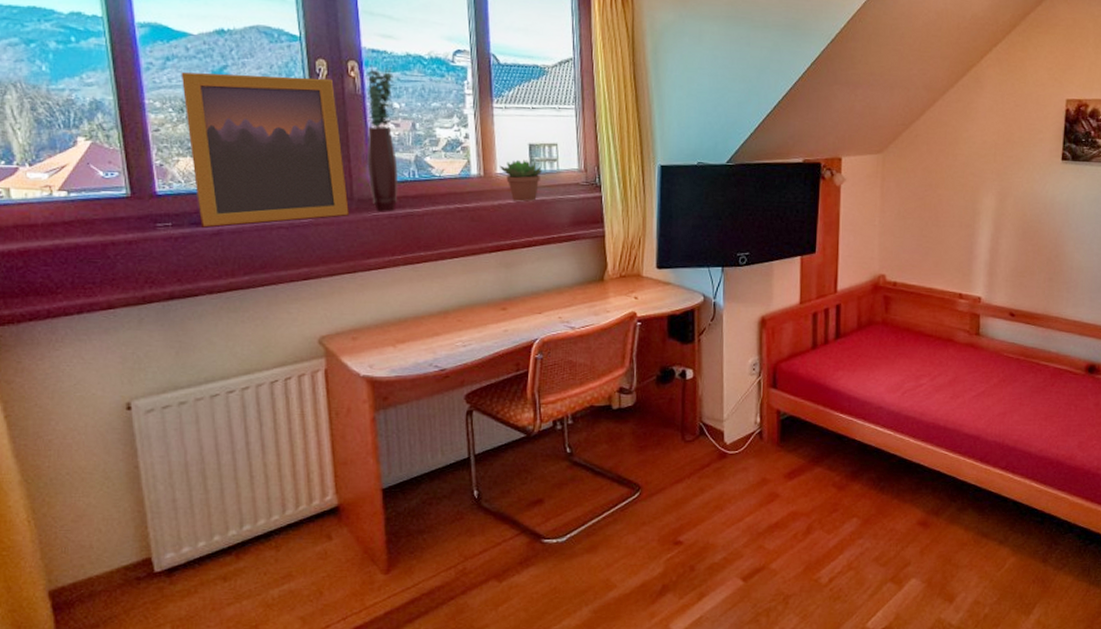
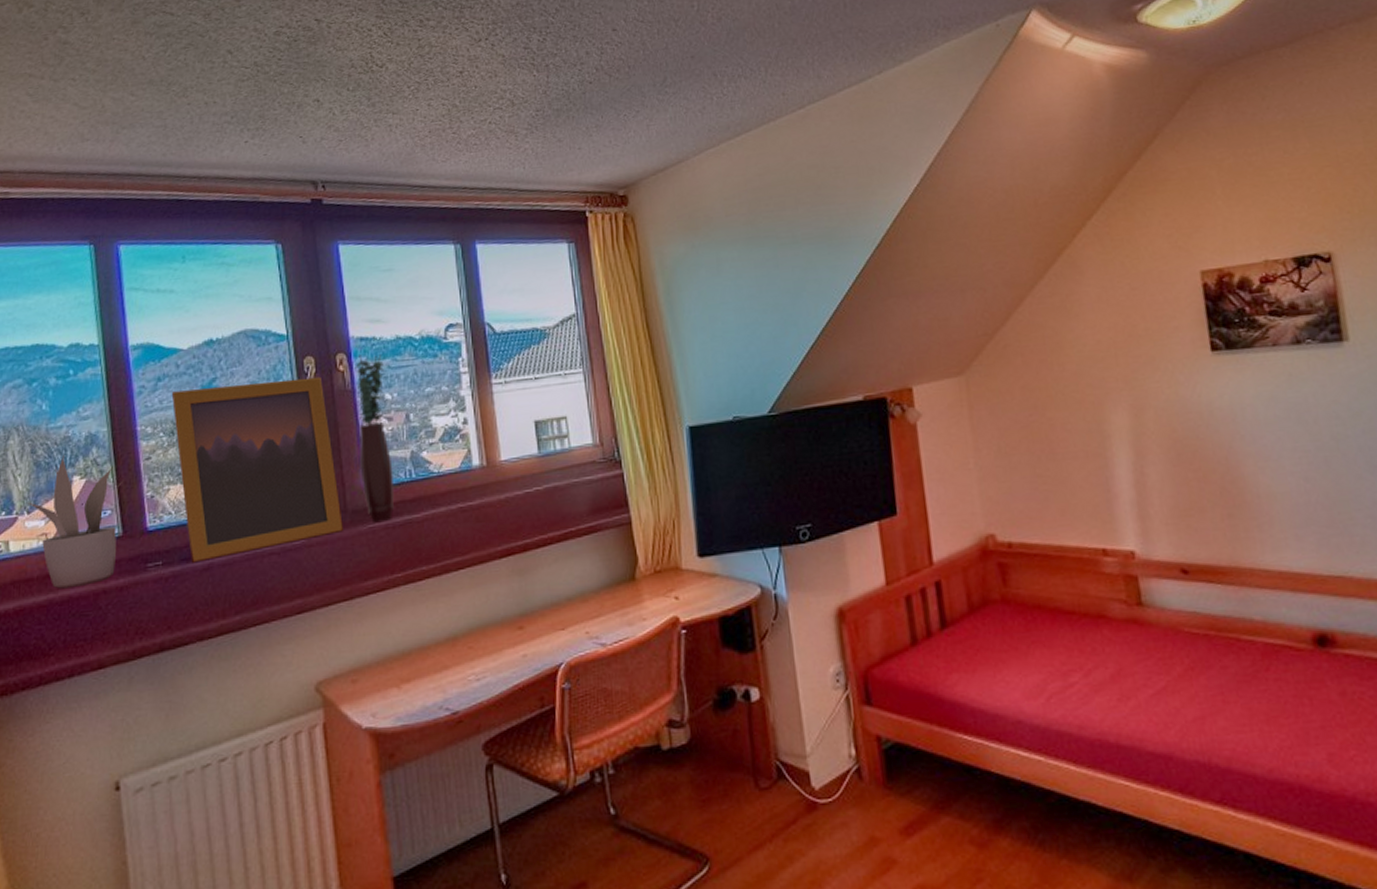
potted plant: none [27,115,128,237] -> present [26,454,121,589]
succulent plant: present [500,159,543,202] -> none [504,440,553,492]

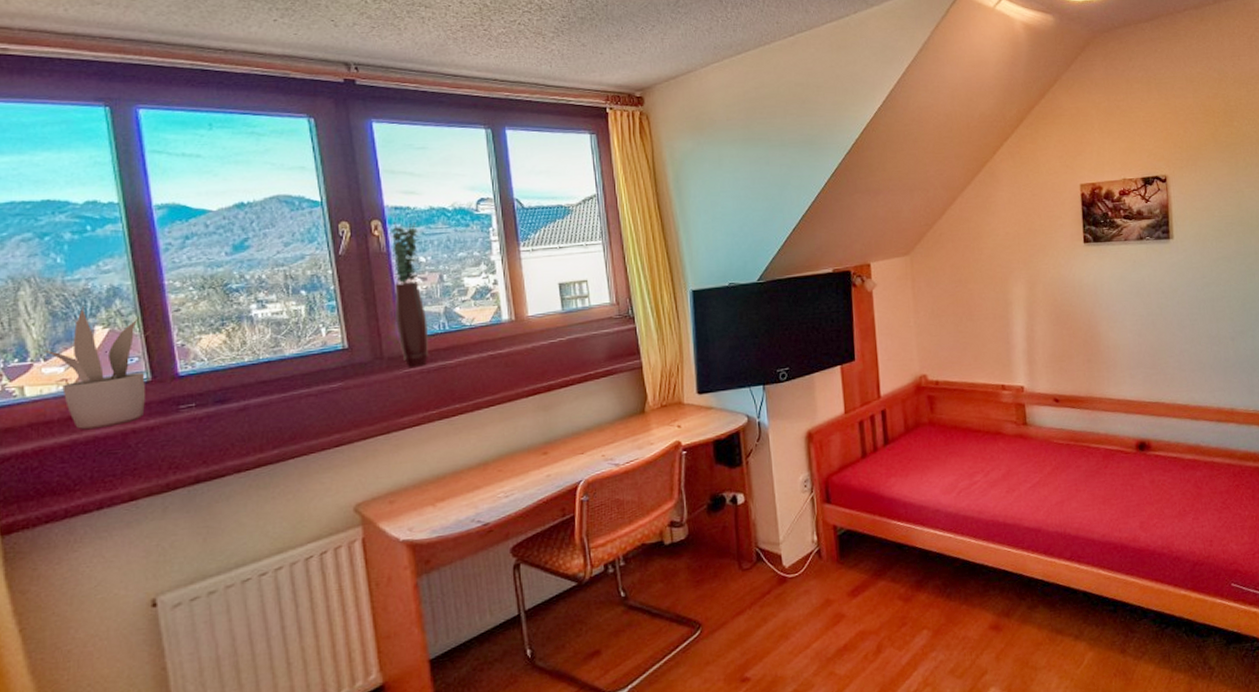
picture frame: present [171,376,344,563] -> none [201,240,381,405]

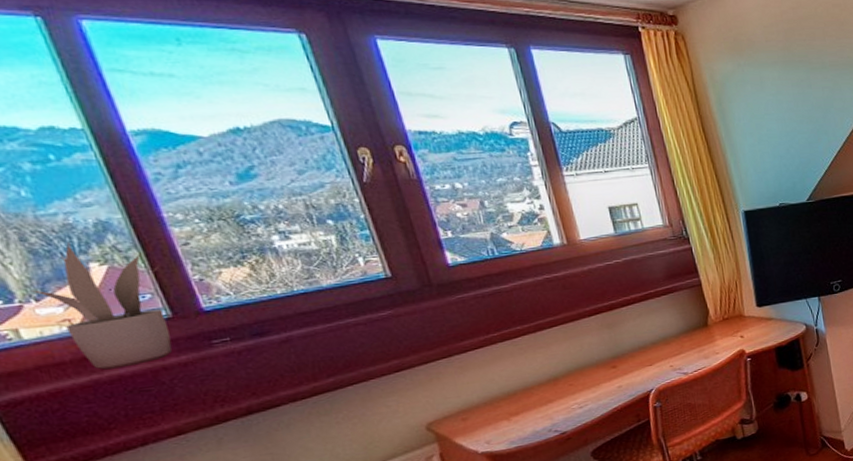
vase: present [389,222,428,368] -> none [417,147,481,294]

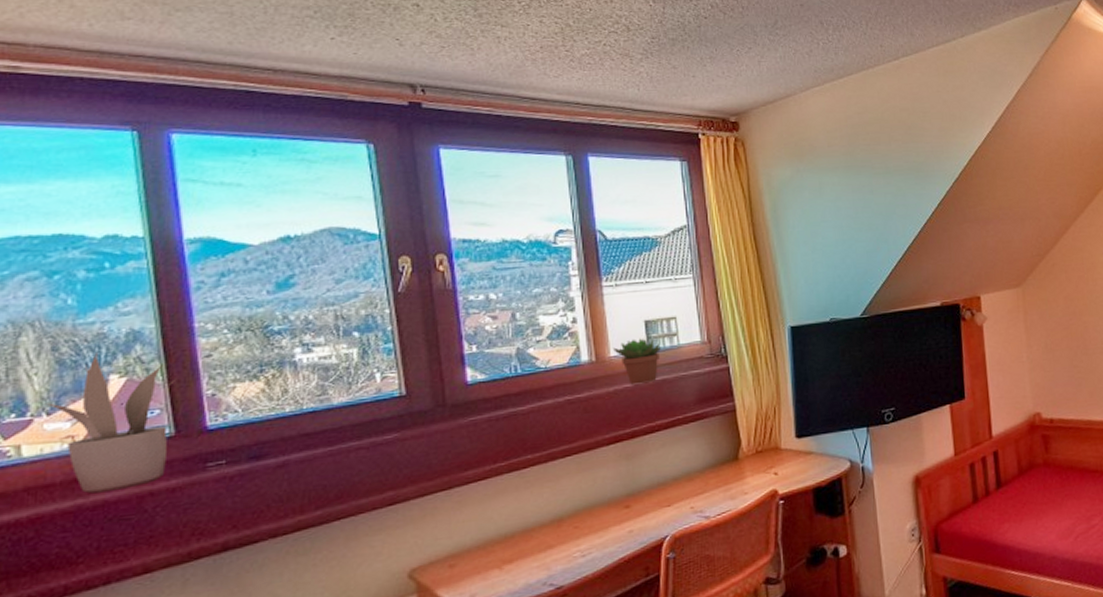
succulent plant: none [582,222,628,264] -> present [613,338,662,385]

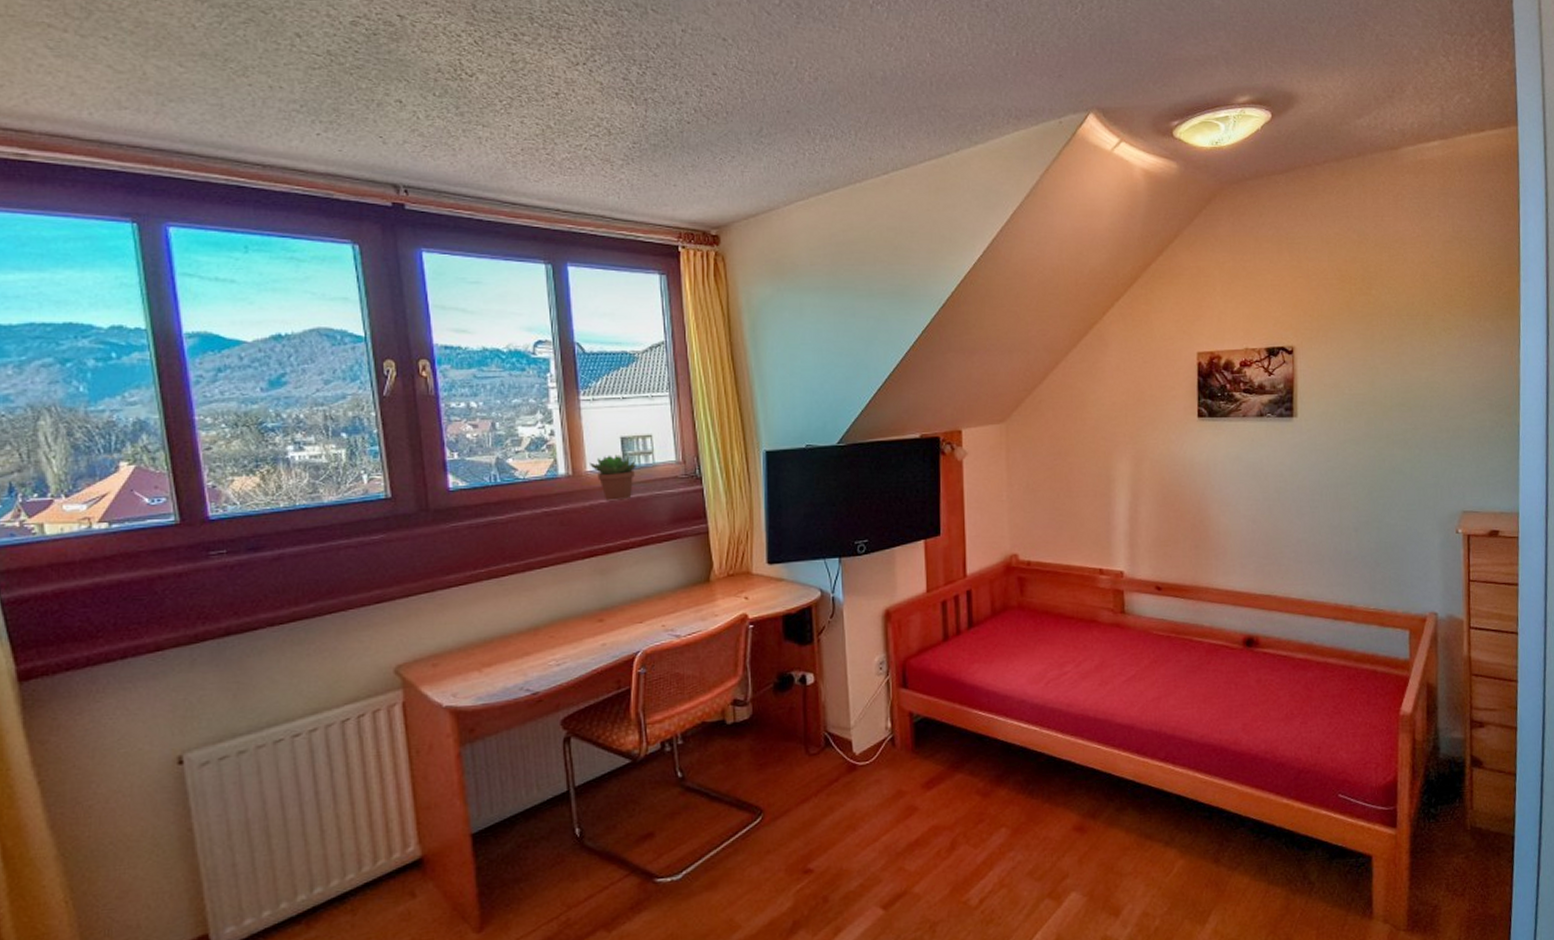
potted plant: present [45,351,173,494] -> none [63,438,177,573]

